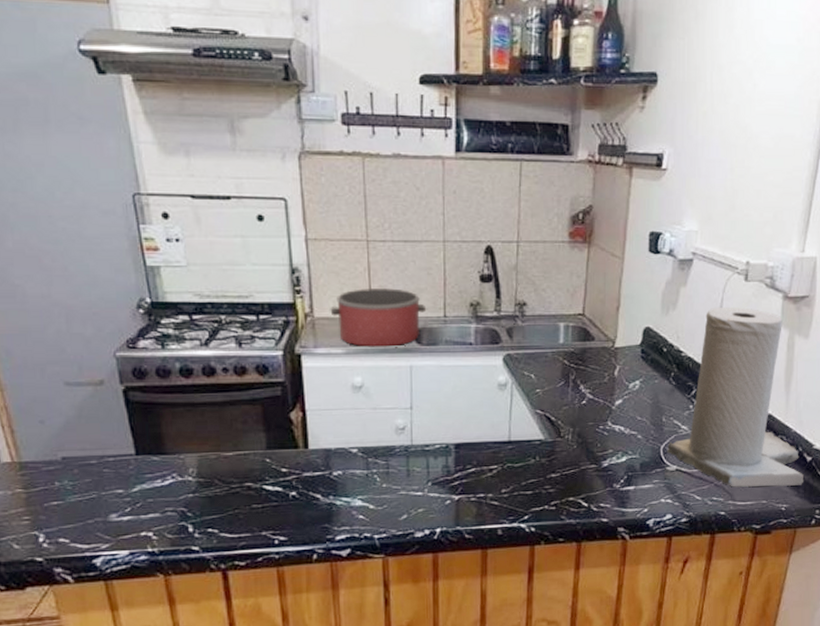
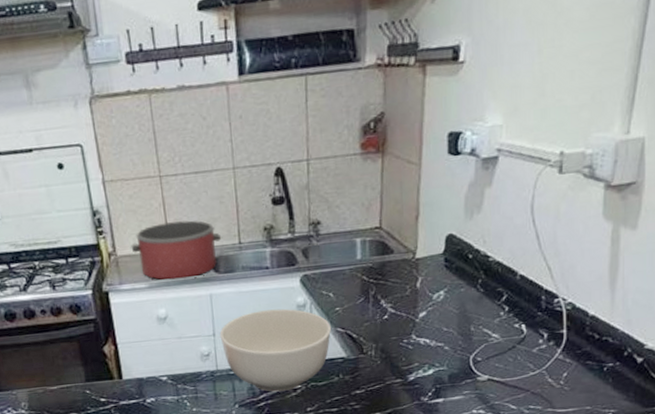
bowl: none [417,386,530,471] -> present [219,308,331,392]
paper towel: present [667,307,804,487] -> none [477,203,635,395]

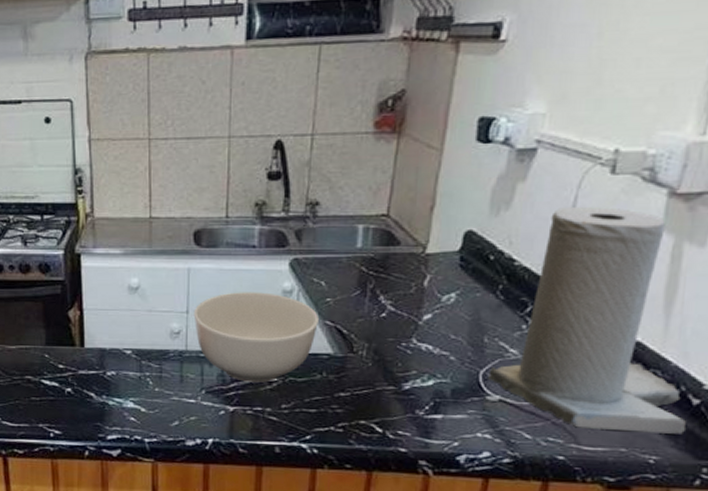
cooking pot: present [131,220,221,280] -> none [110,188,206,250]
paper towel: none [477,203,635,395] -> present [488,206,687,434]

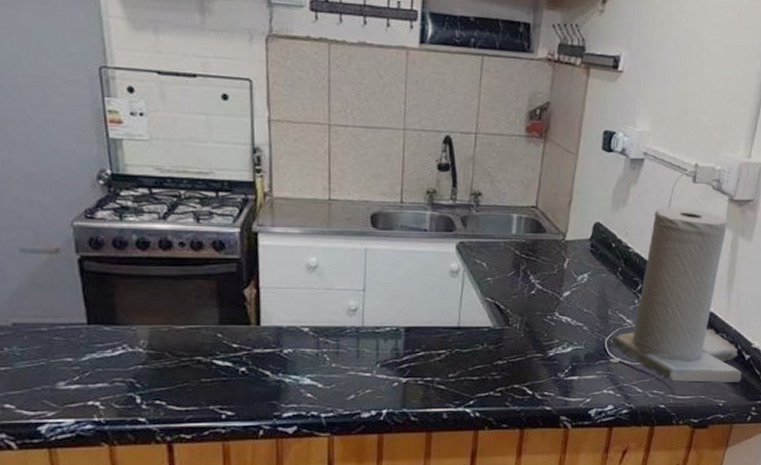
bowl: present [193,292,318,383] -> none [370,271,481,355]

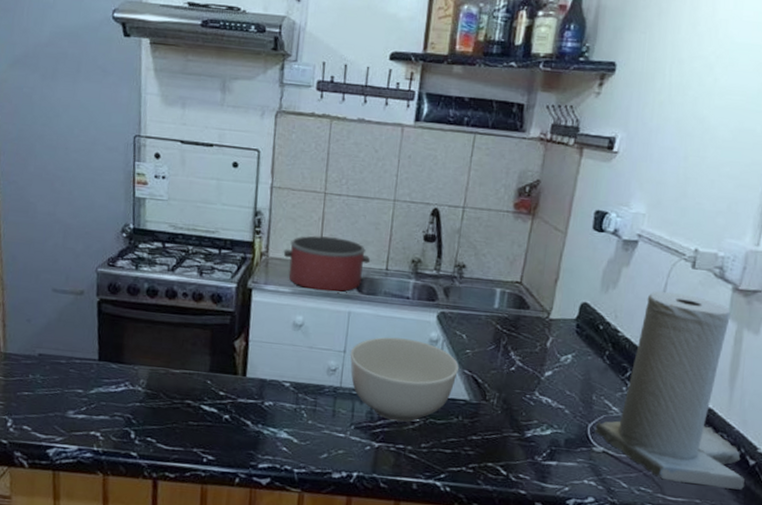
cooking pot: none [289,171,383,231] -> present [283,235,370,293]
bowl: none [370,271,481,355] -> present [350,337,459,422]

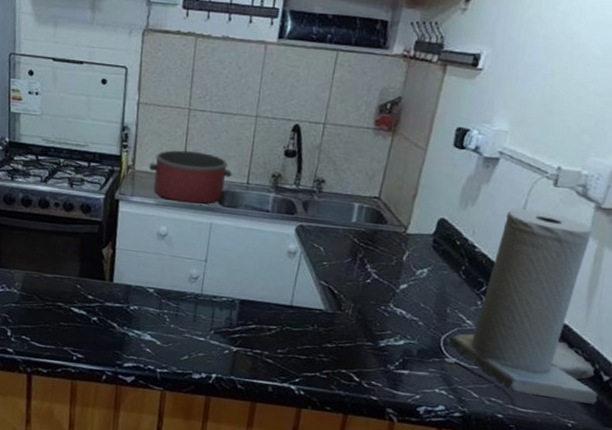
bowl: present [350,337,459,422] -> none [211,248,315,329]

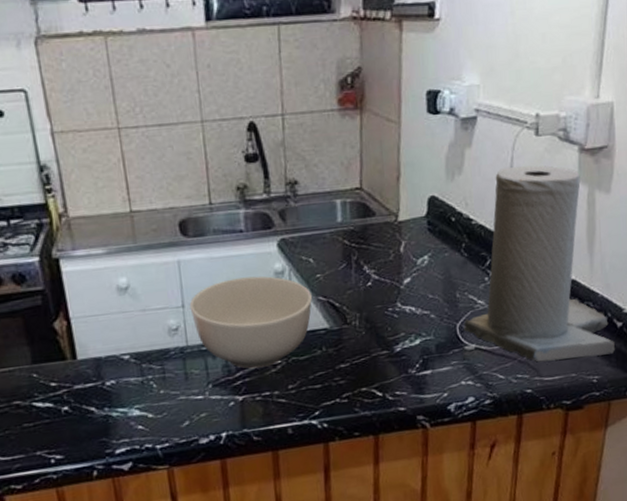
cooking pot: present [149,150,231,205] -> none [85,178,189,245]
bowl: none [211,248,315,329] -> present [189,276,312,369]

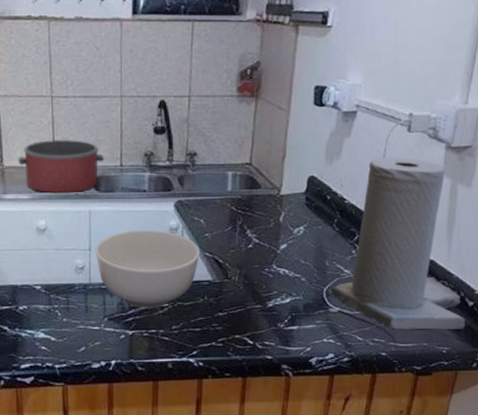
cooking pot: none [85,178,189,245] -> present [18,140,103,195]

